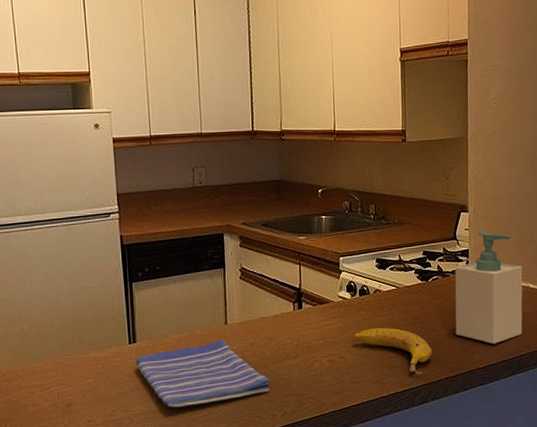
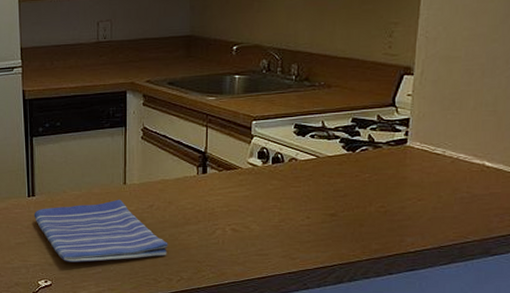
fruit: present [353,327,432,376] -> none [262,199,353,254]
soap bottle: present [455,231,523,344] -> none [384,98,478,227]

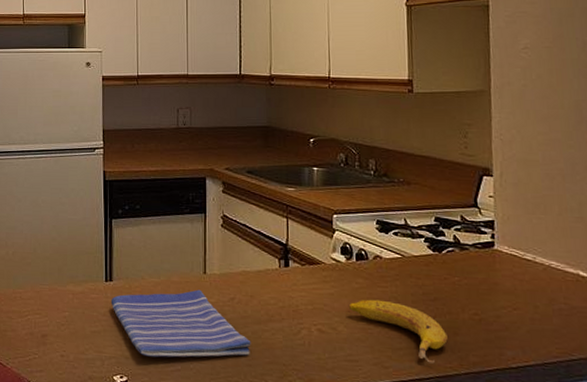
fruit: none [262,199,353,254] -> present [348,299,448,365]

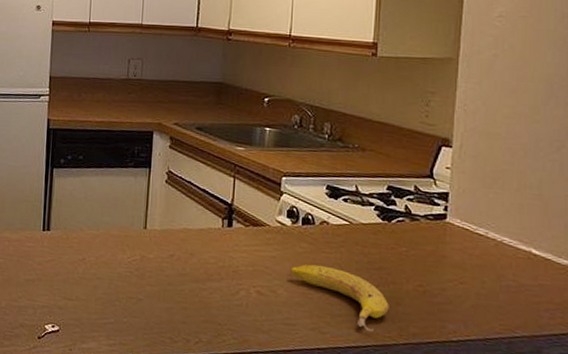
dish towel: present [110,289,251,358] -> none [47,244,188,313]

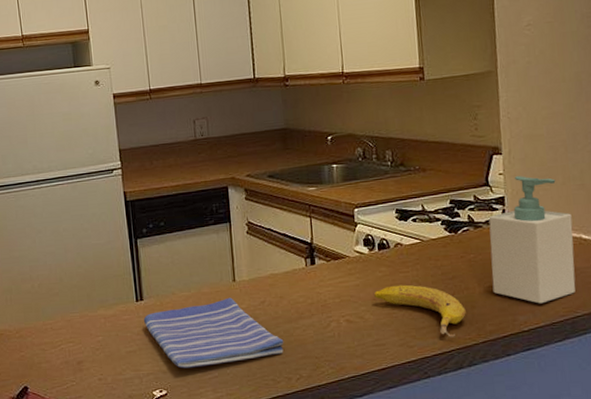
dish towel: none [47,244,188,313] -> present [143,297,284,369]
soap bottle: none [422,173,523,316] -> present [488,176,576,304]

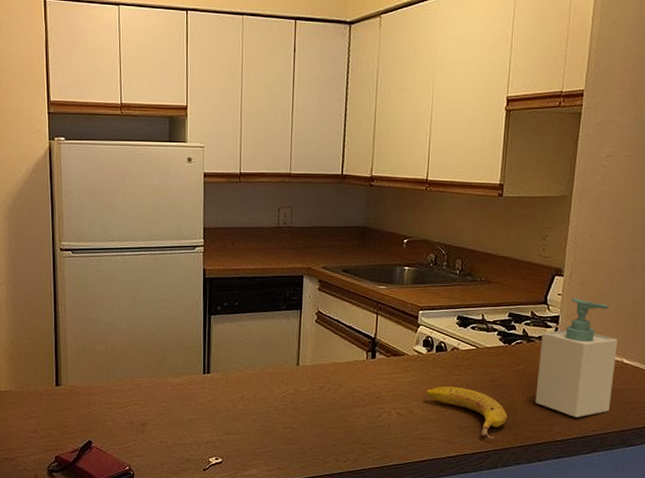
dish towel: present [143,297,284,369] -> none [208,380,337,441]

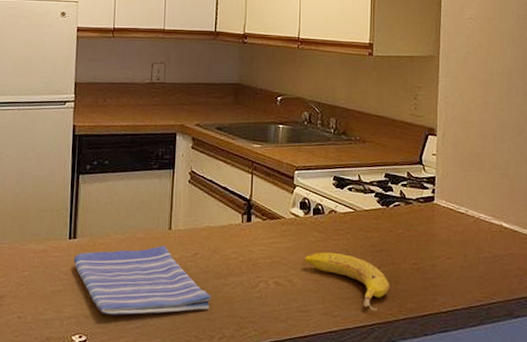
dish towel: none [208,380,337,441] -> present [73,245,211,315]
soap bottle: present [535,298,618,418] -> none [417,158,495,287]

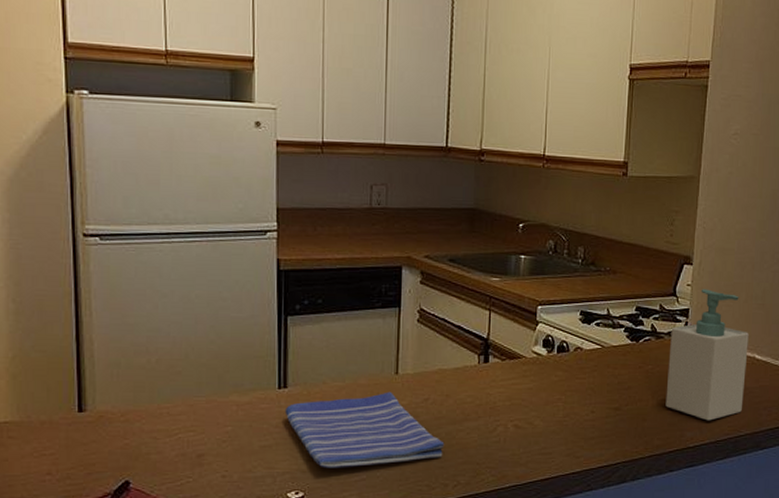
fruit: present [303,252,390,312] -> none [546,391,637,451]
soap bottle: none [417,158,495,287] -> present [665,289,749,421]

